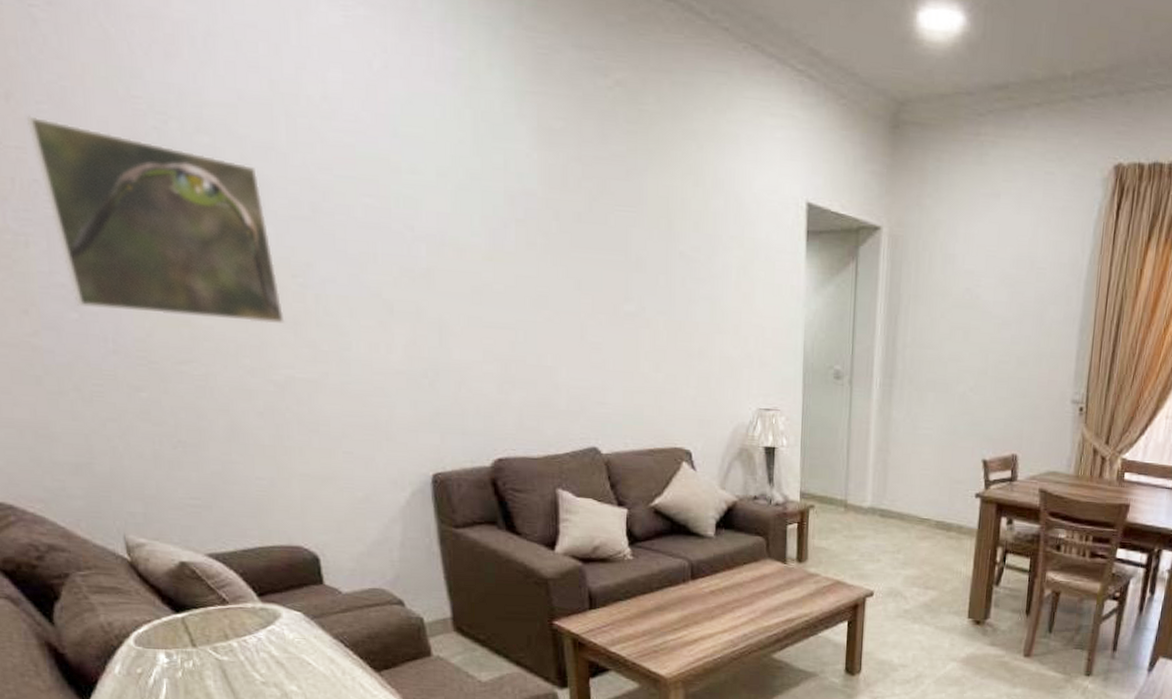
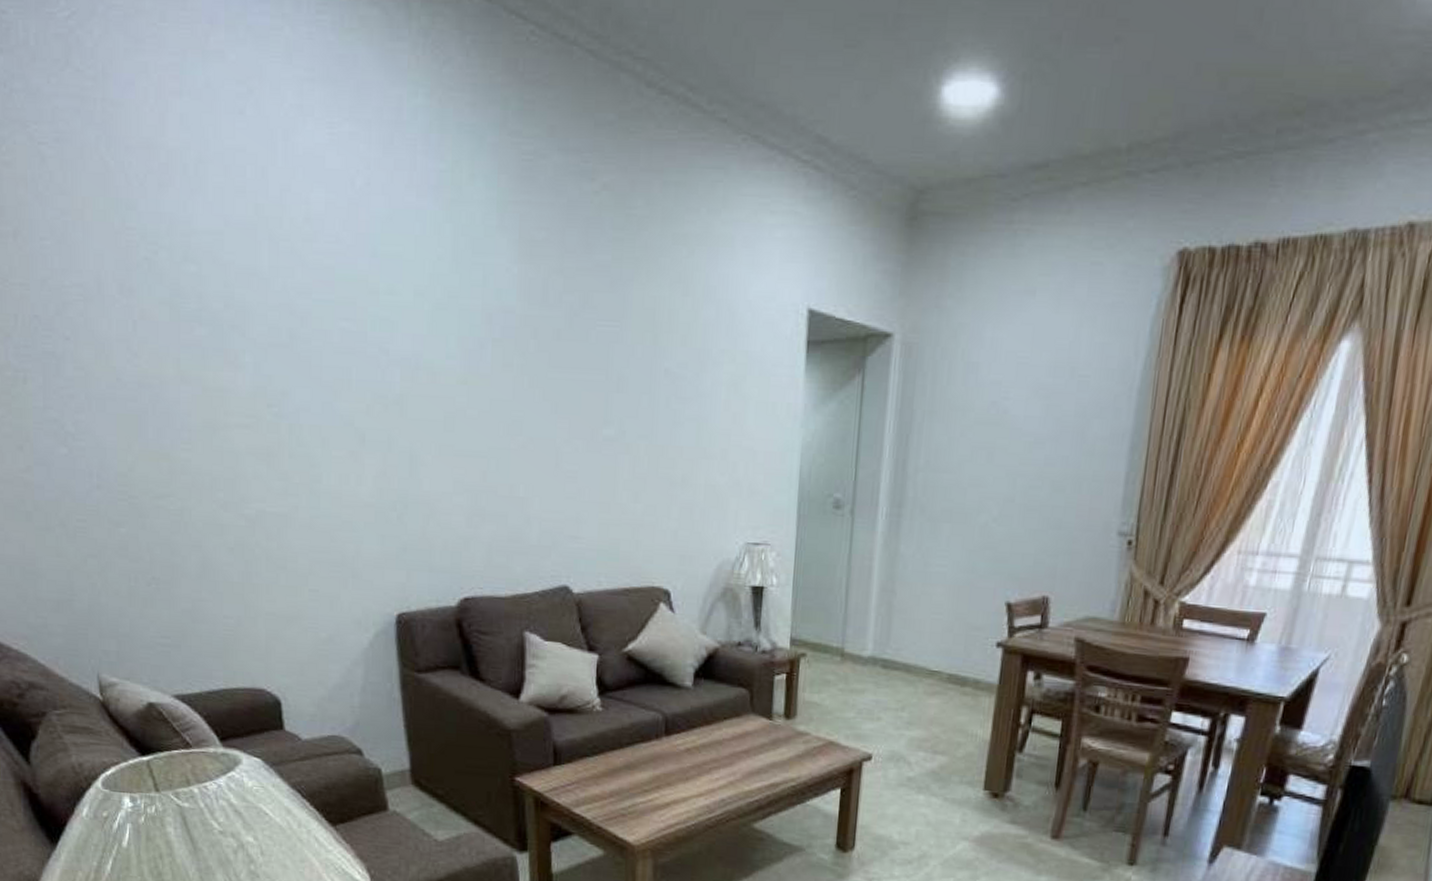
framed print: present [26,115,285,324] -> none [30,252,259,456]

